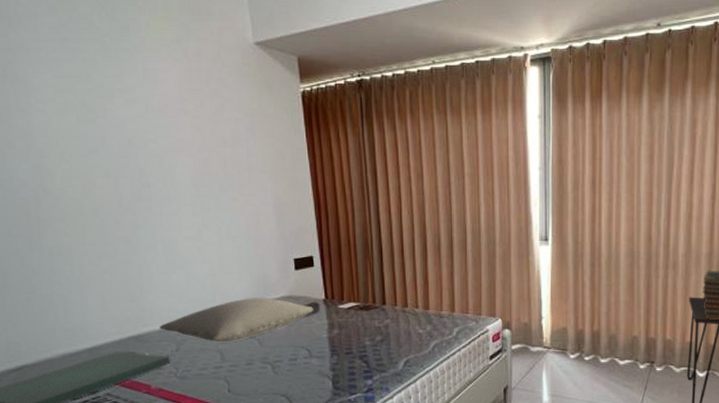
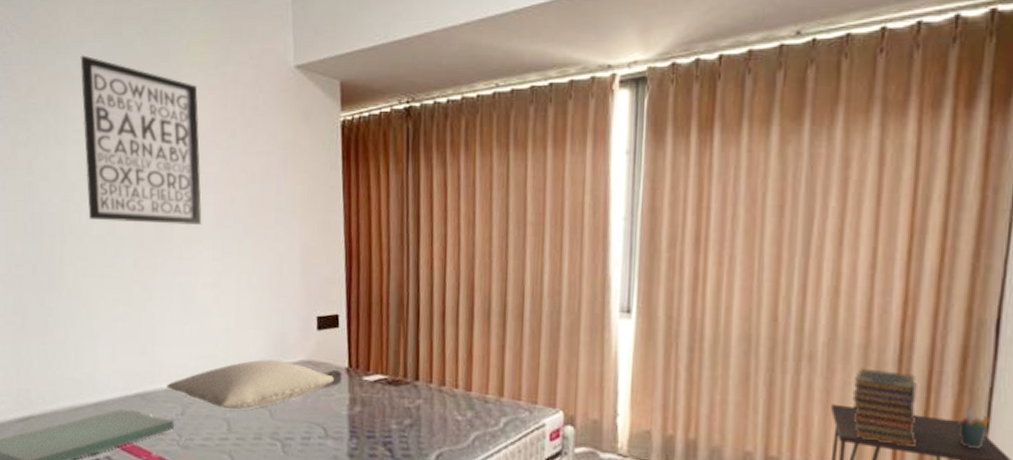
wall art: none [35,28,179,186] -> present [80,55,202,226]

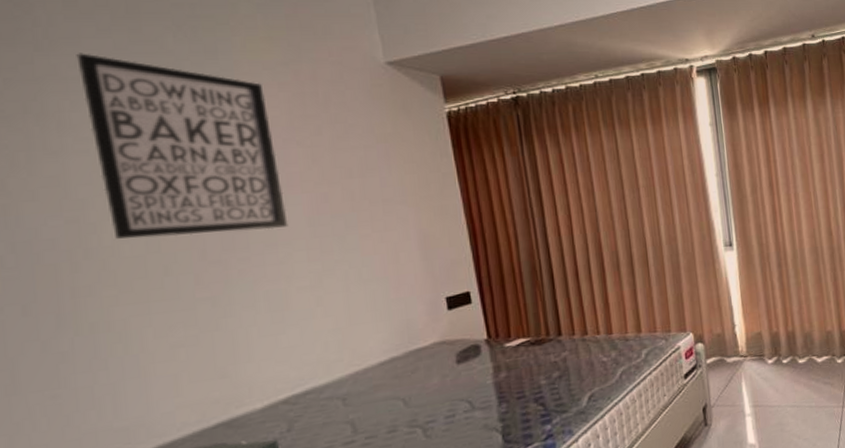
pillow: present [167,359,334,411] -> none [262,346,473,412]

